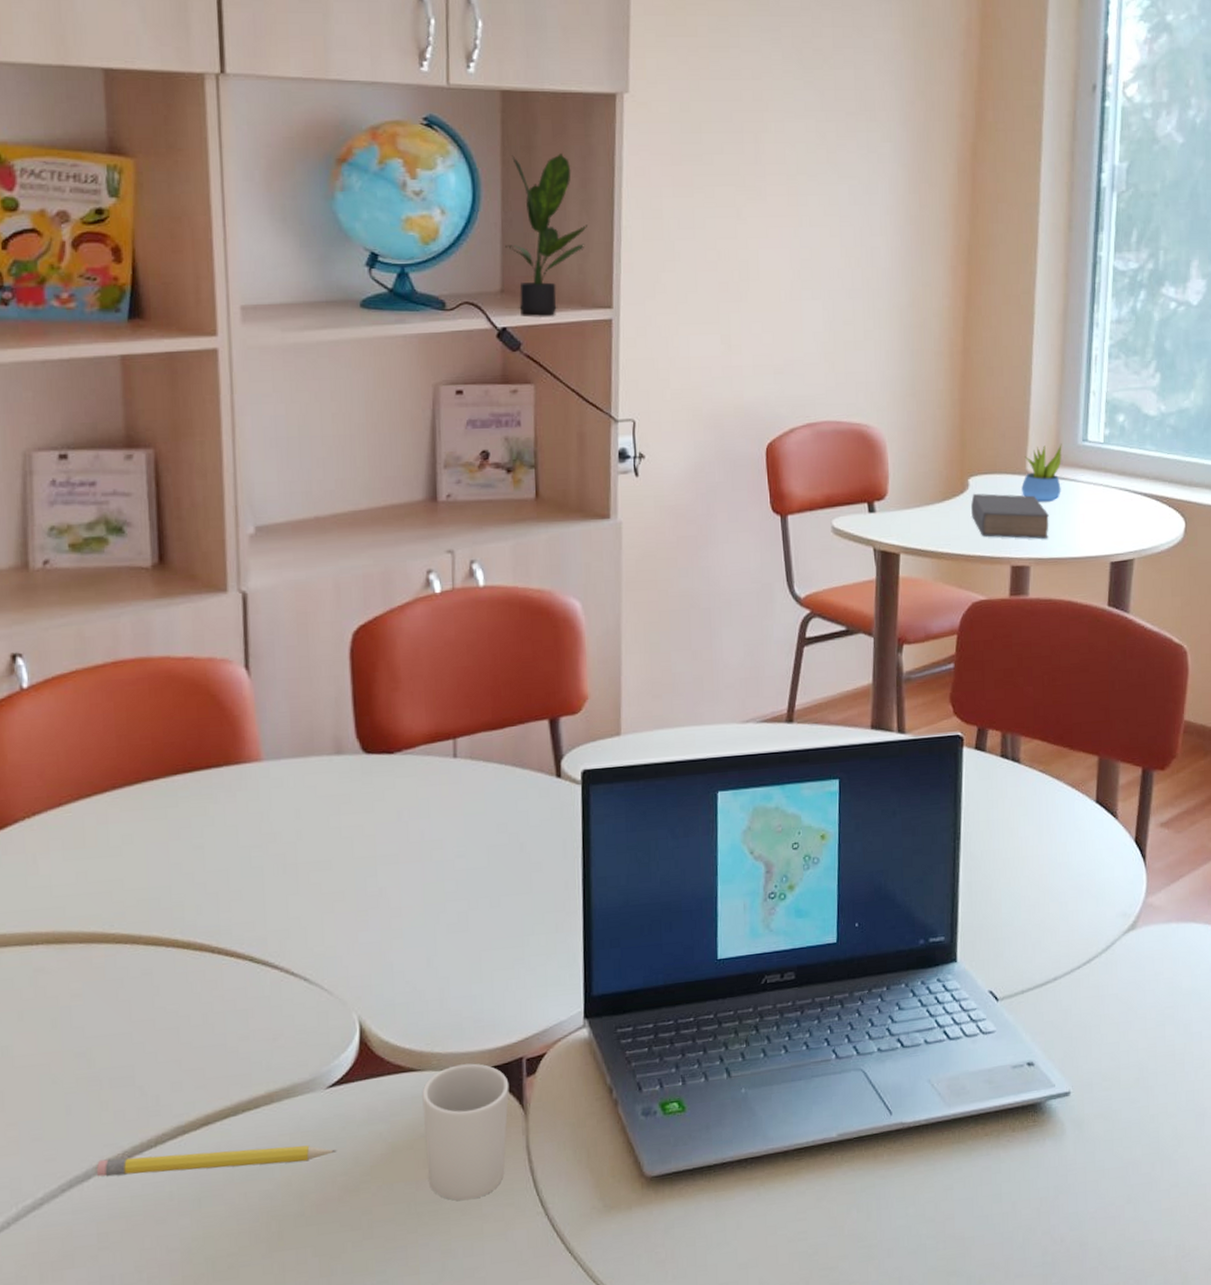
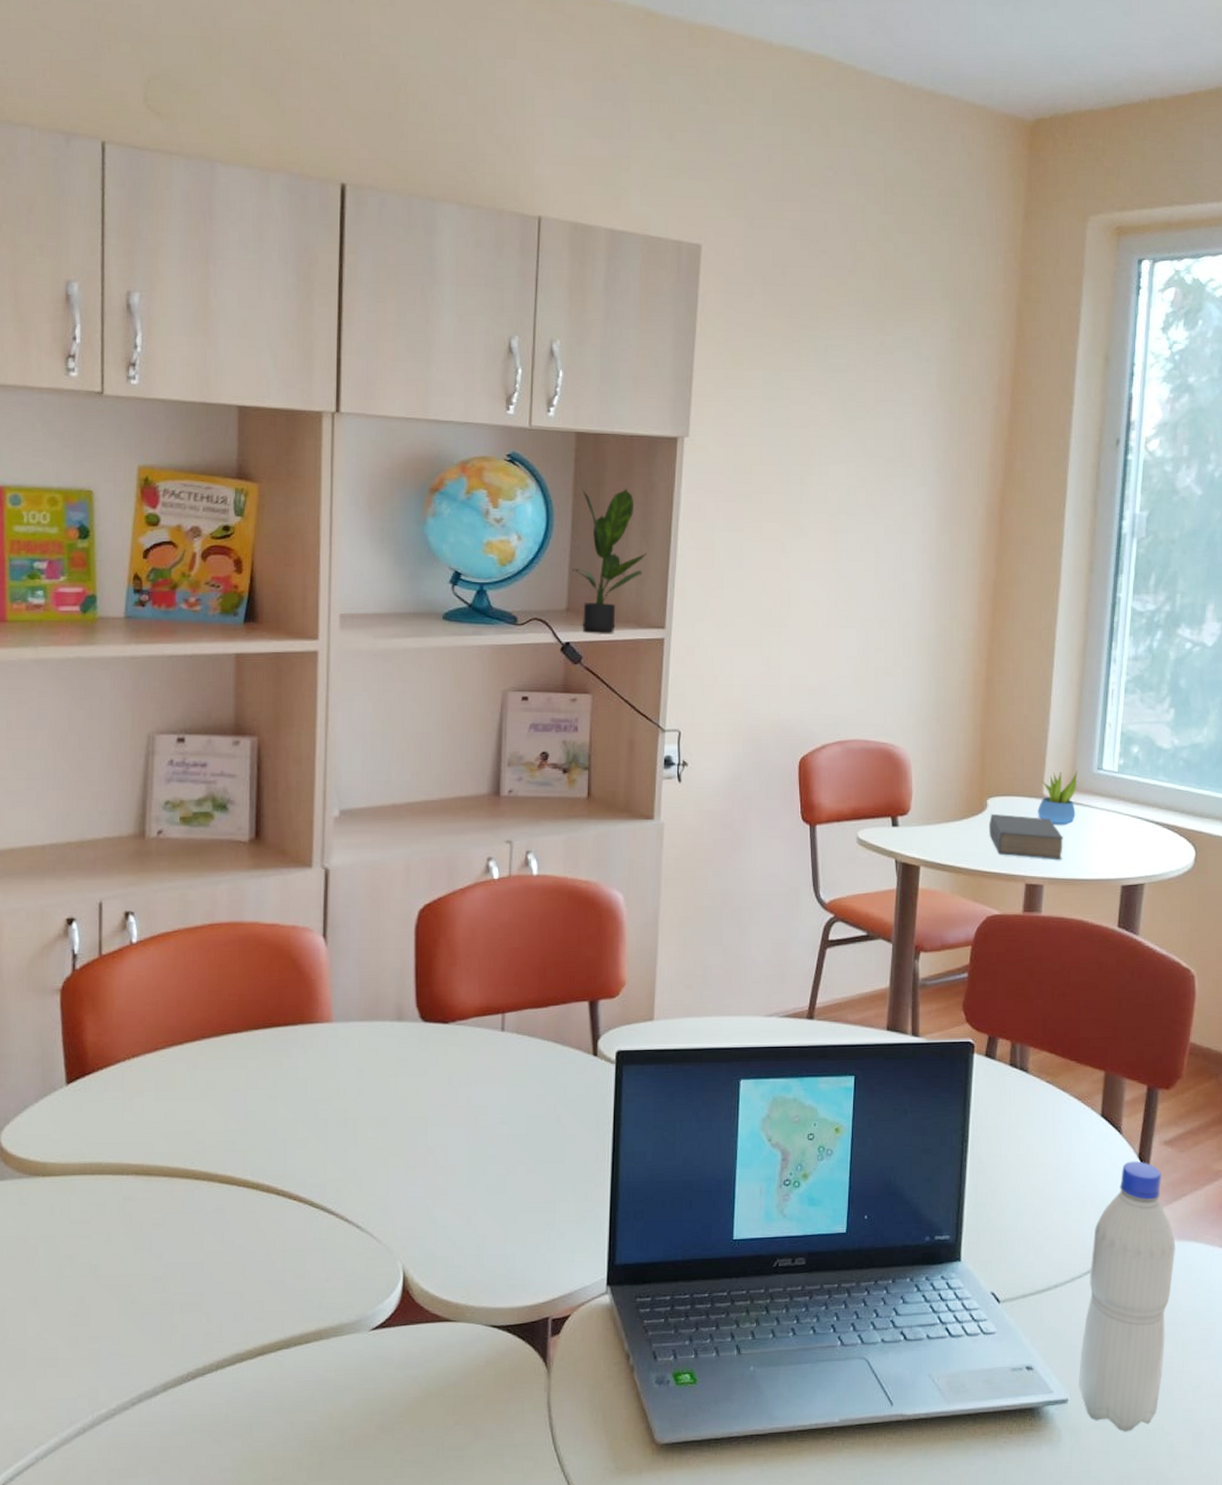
pencil: present [96,1145,337,1177] -> none [163,1378,376,1398]
mug: present [422,1063,509,1201] -> none [455,1319,535,1450]
water bottle: none [1080,845,1174,1119] -> present [1079,1161,1175,1432]

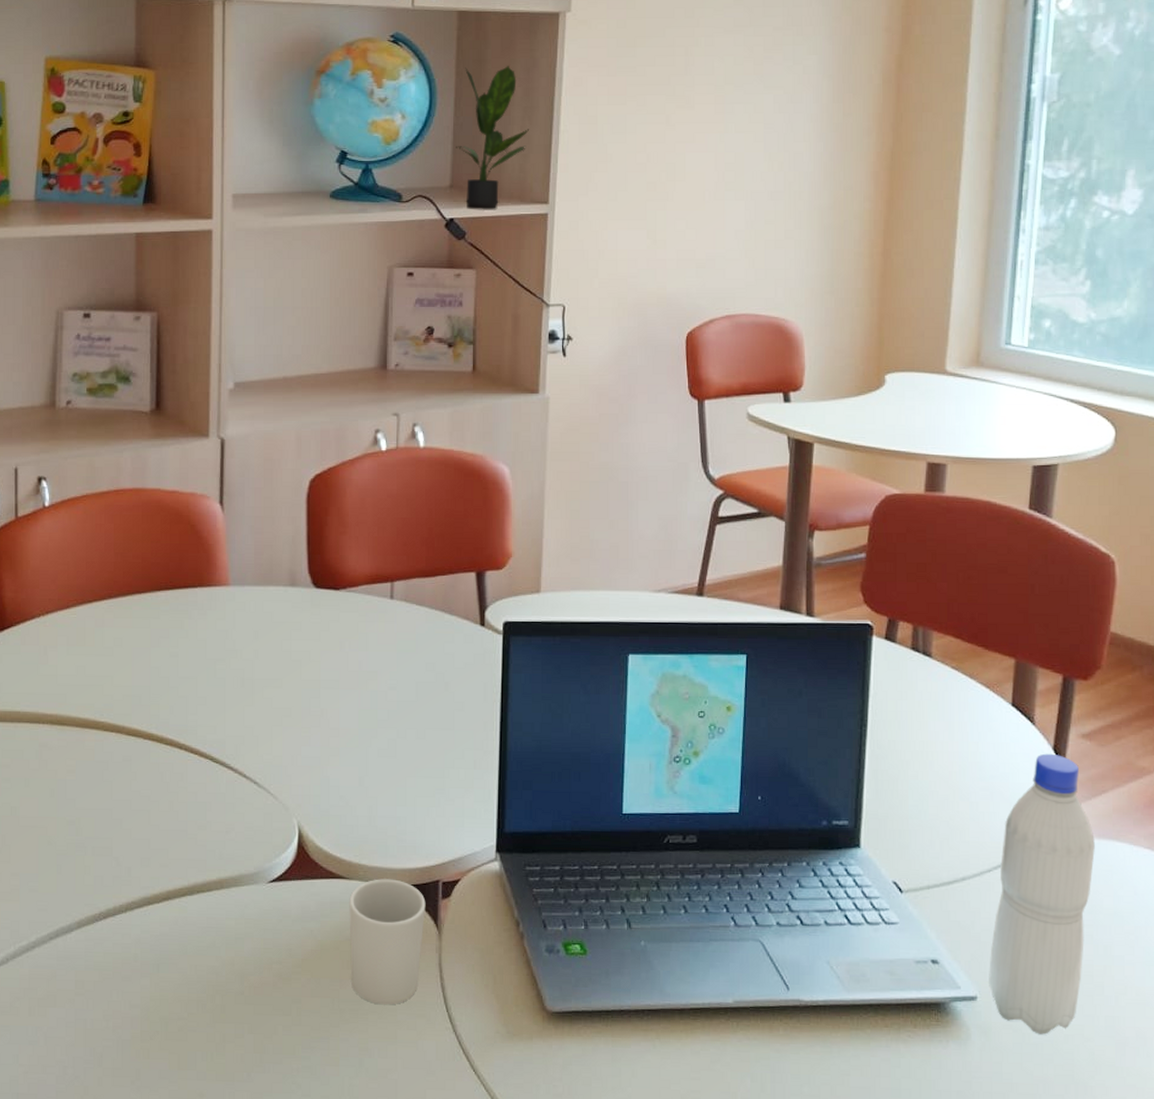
mug: none [455,1319,535,1450] -> present [349,879,426,1005]
book: present [989,813,1063,860] -> none [887,389,968,439]
succulent plant: present [1038,770,1078,826] -> none [940,345,984,403]

